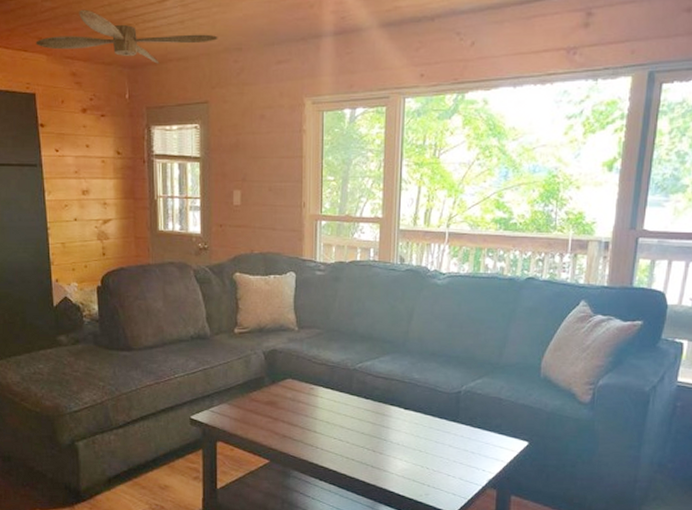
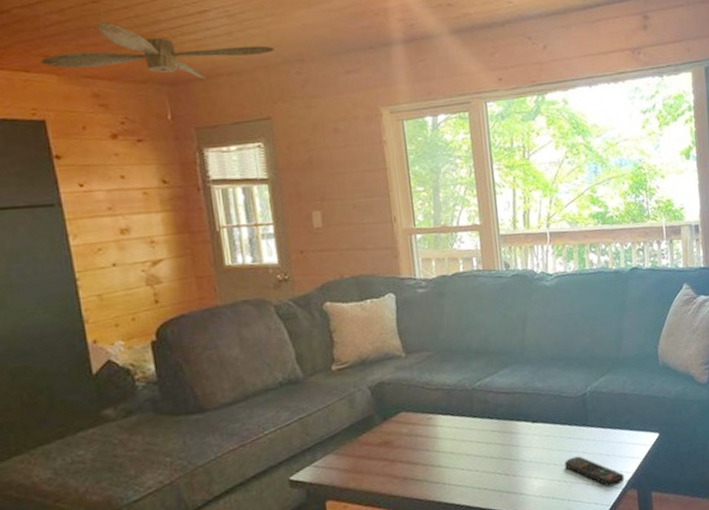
remote control: none [430,448,486,482] -> present [565,456,625,487]

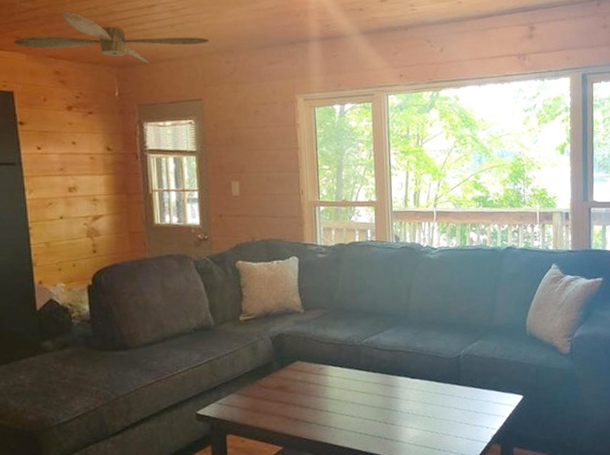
remote control: present [565,456,625,487] -> none [437,411,490,441]

